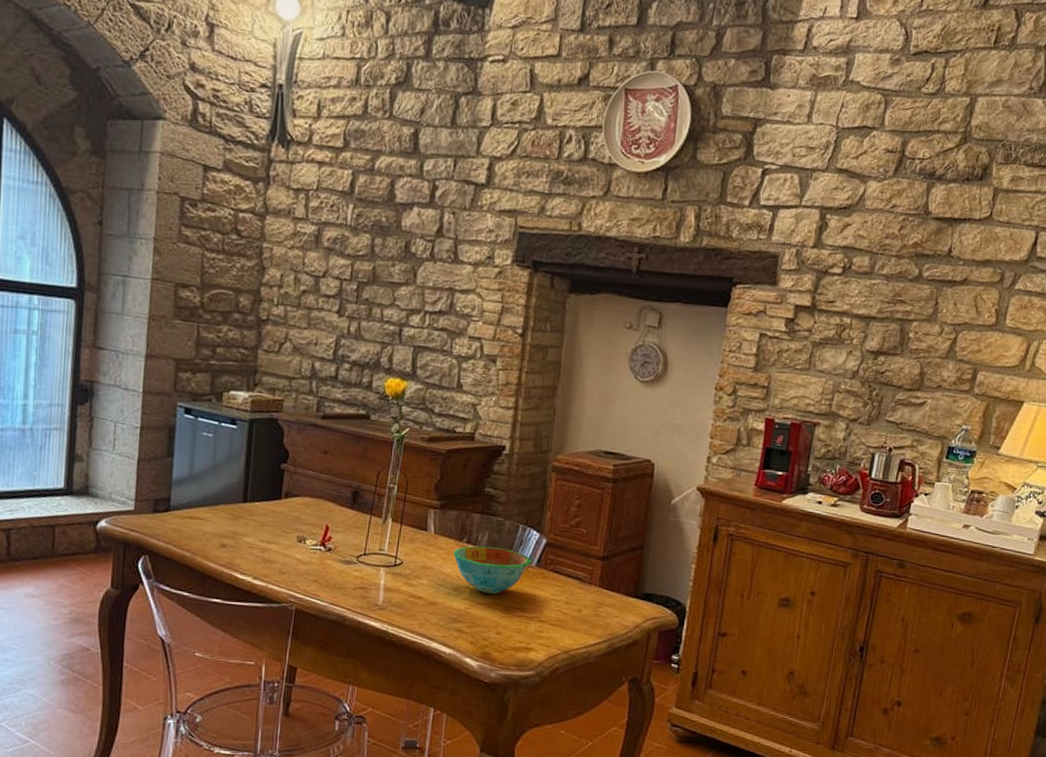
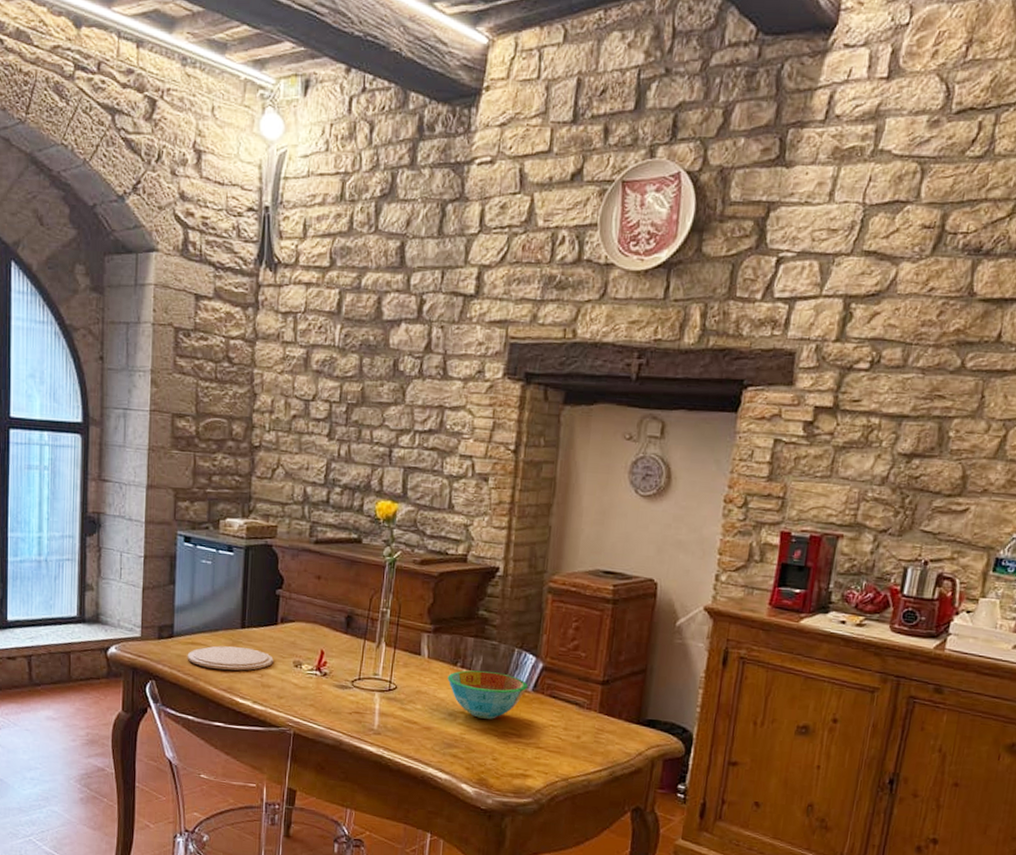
plate: none [184,520,276,546] -> present [187,646,274,671]

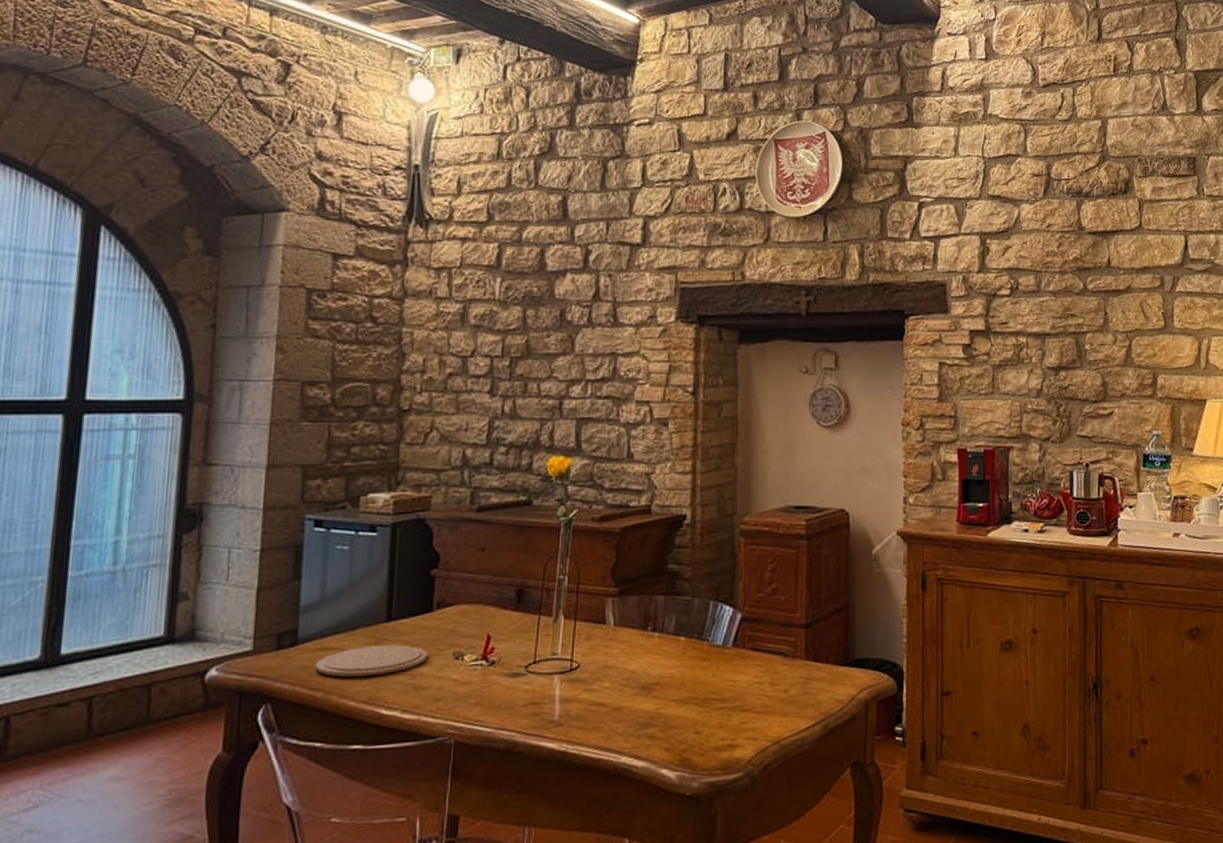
bowl: present [447,670,528,719] -> none [638,631,727,687]

